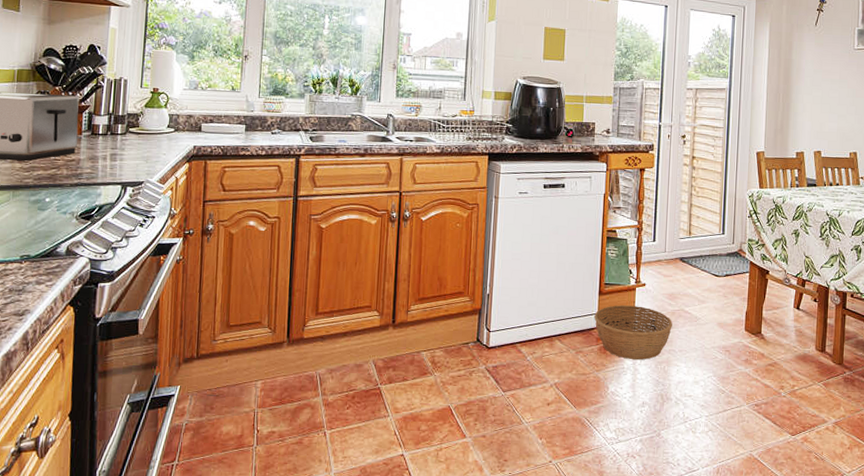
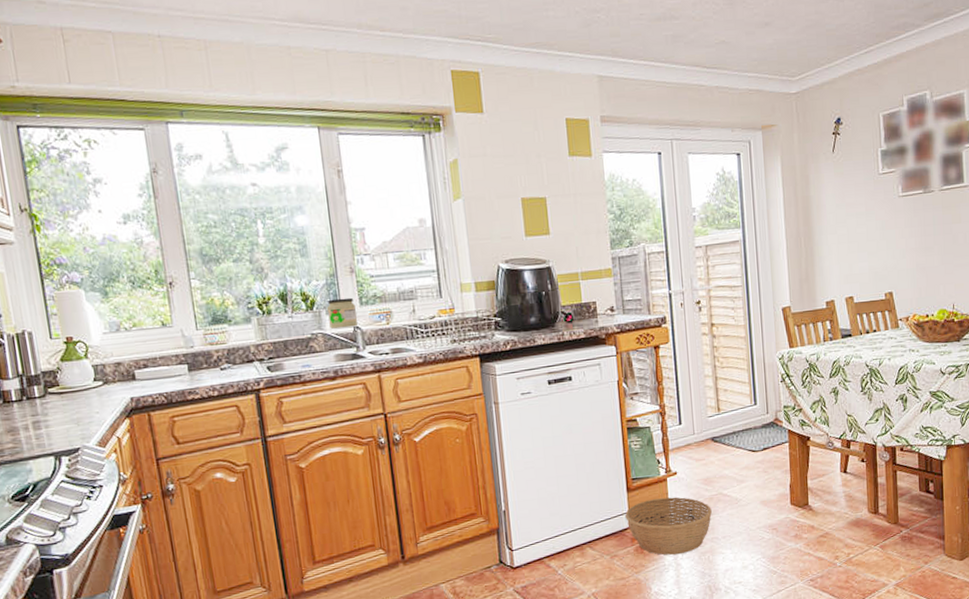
jar: none [368,88,392,114] -> present [327,297,357,329]

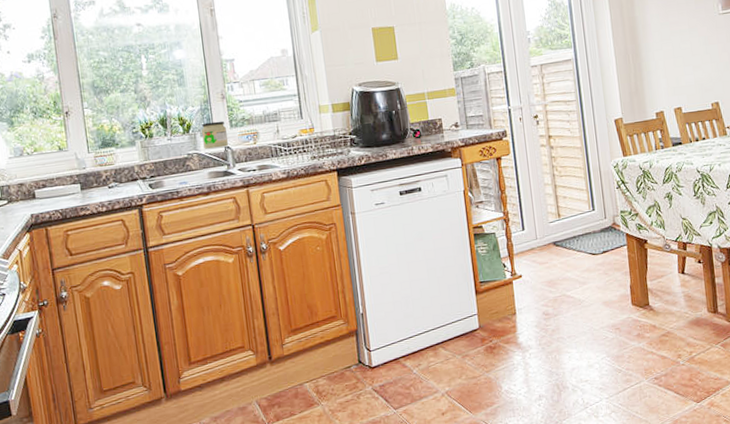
basket: present [625,497,712,555] -> none [475,298,557,355]

